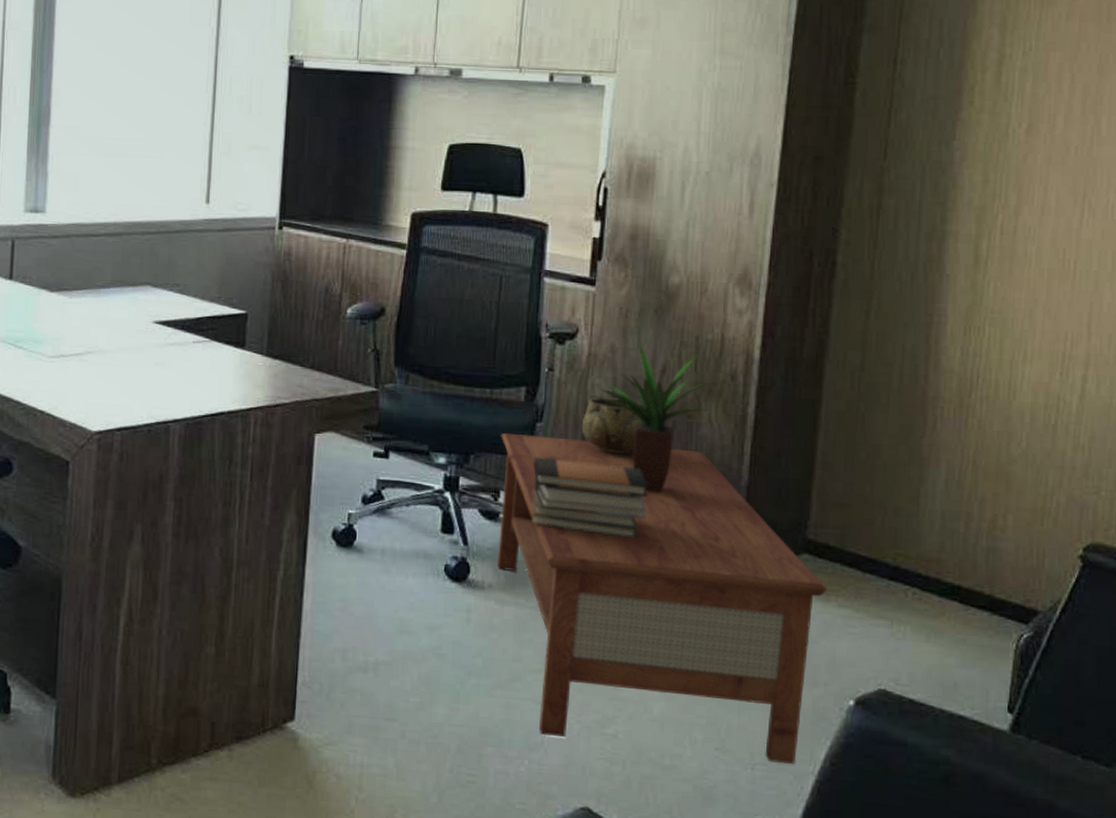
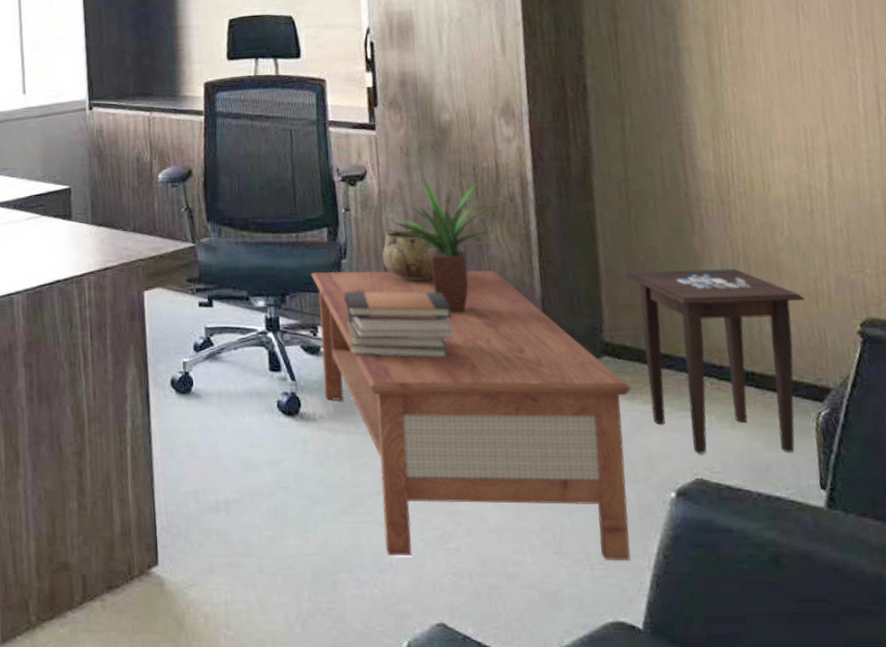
side table: none [842,468,1031,672] -> present [625,268,806,455]

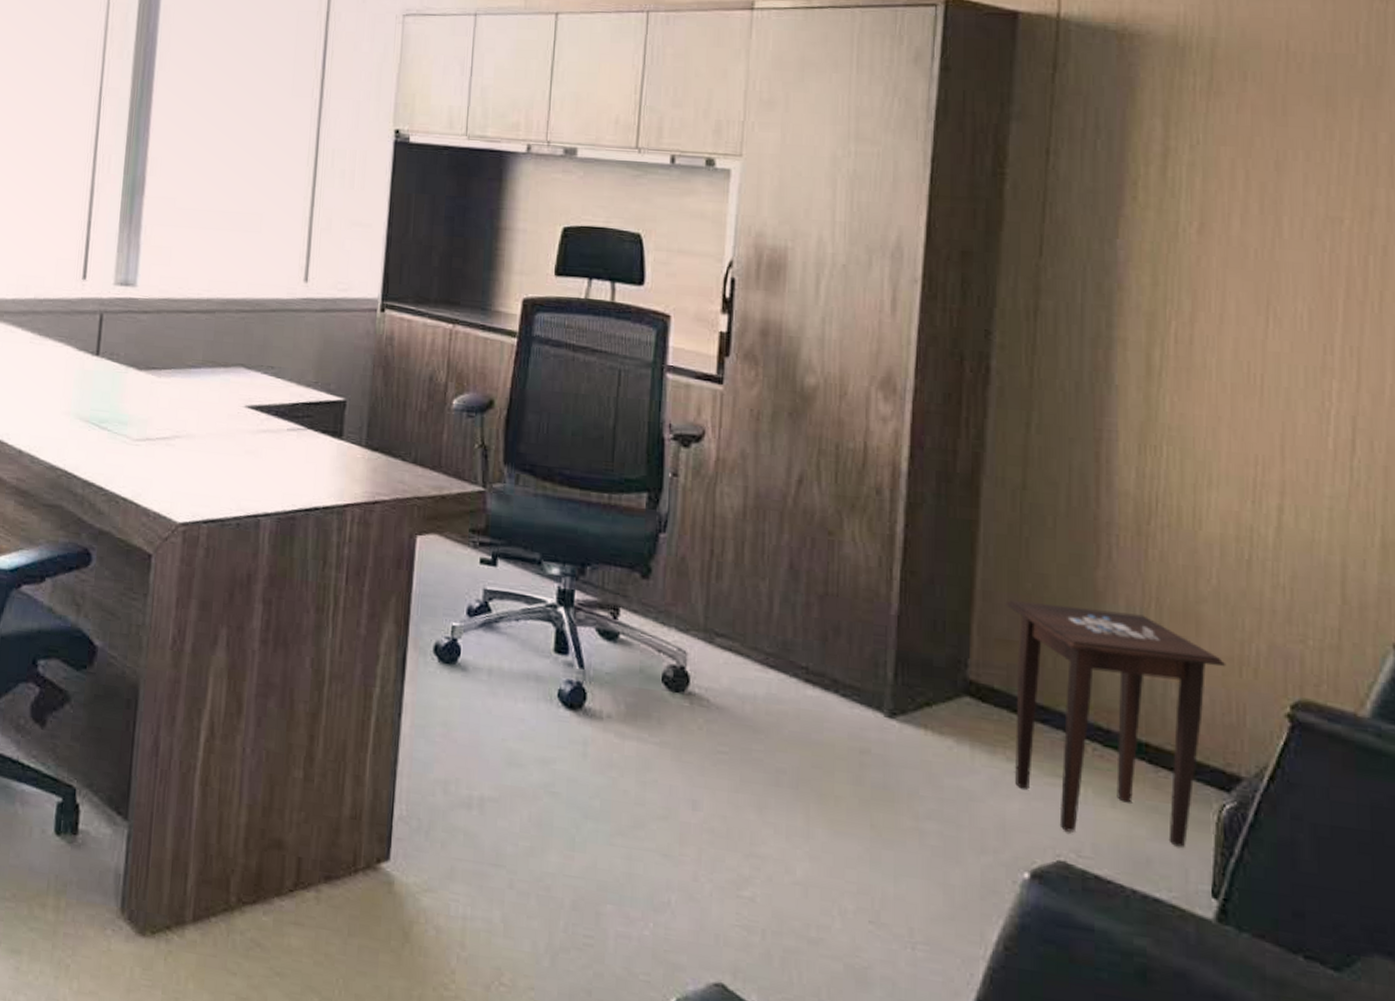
coffee table: present [311,270,632,562] -> none [616,543,994,946]
book stack: present [344,291,454,358] -> none [654,571,785,670]
decorative bowl: present [382,230,438,281] -> none [709,508,779,573]
potted plant: present [386,179,496,313] -> none [719,451,853,619]

